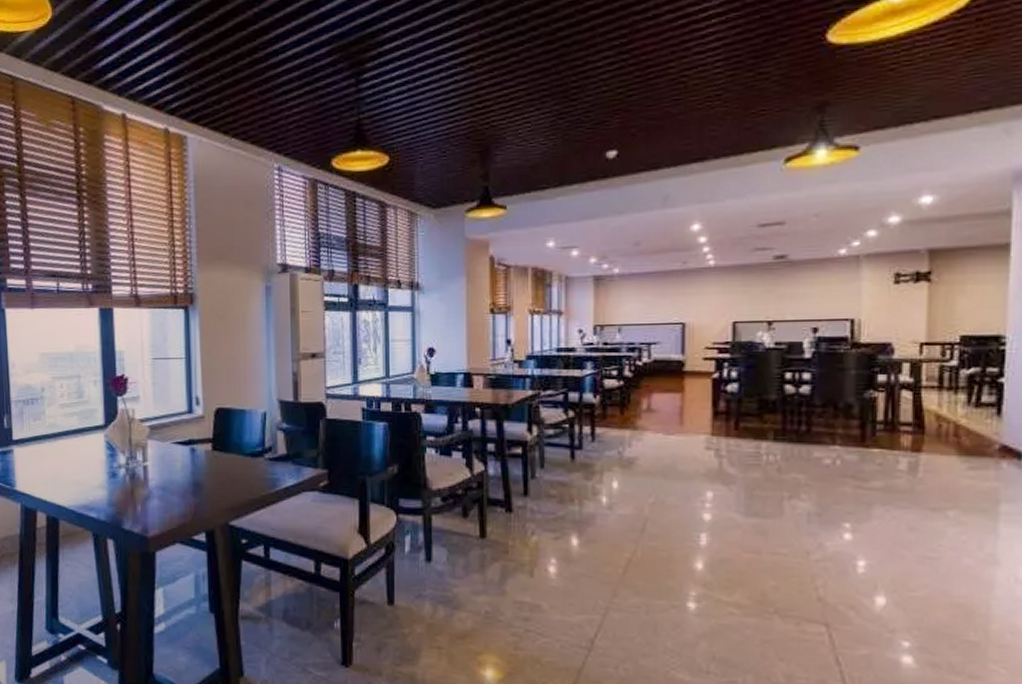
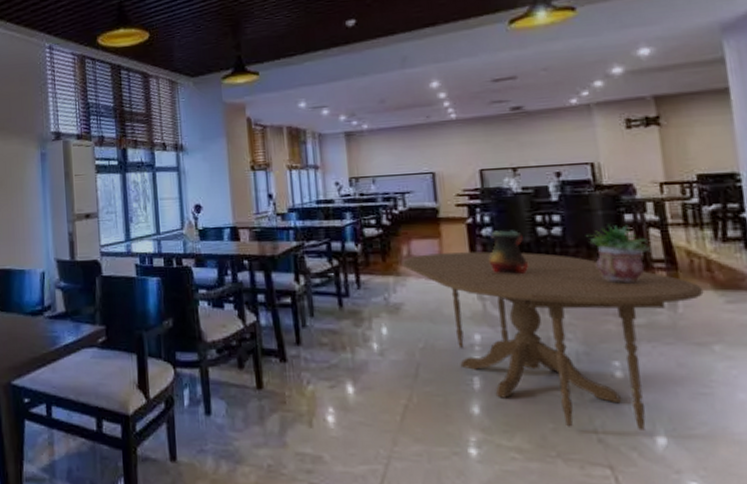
dining table: none [640,408,947,592] -> present [401,251,704,432]
vase: none [730,387,770,432] -> present [488,230,528,274]
potted plant: none [836,384,902,444] -> present [586,224,653,282]

